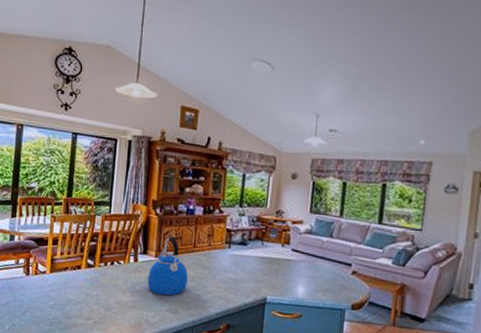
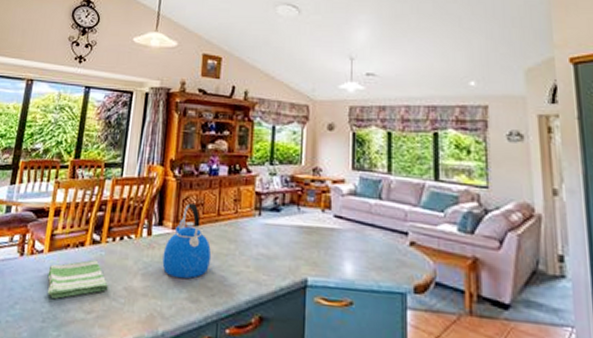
dish towel: none [51,279,104,309] -> present [47,259,110,299]

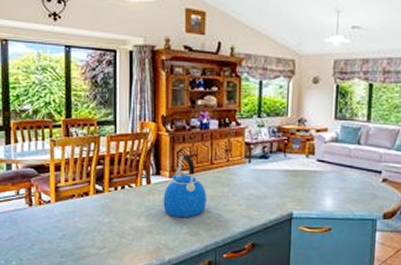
dish towel: present [47,259,110,299] -> none [58,206,117,239]

